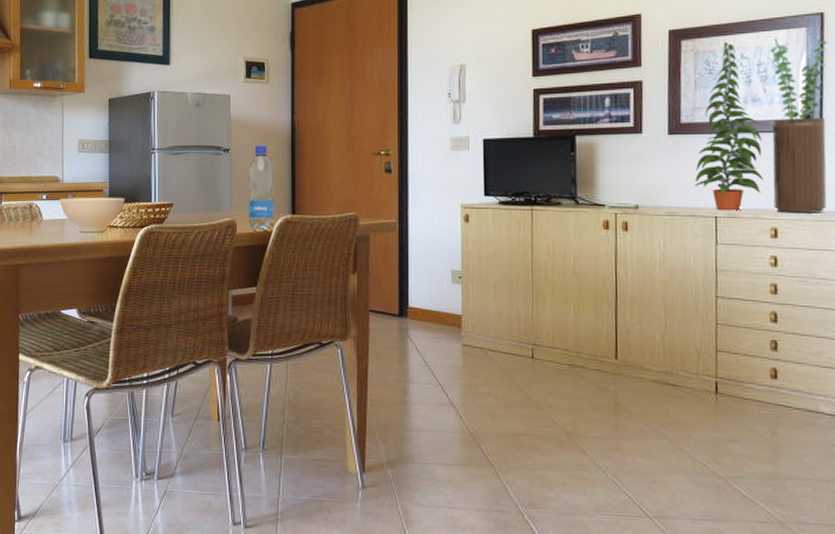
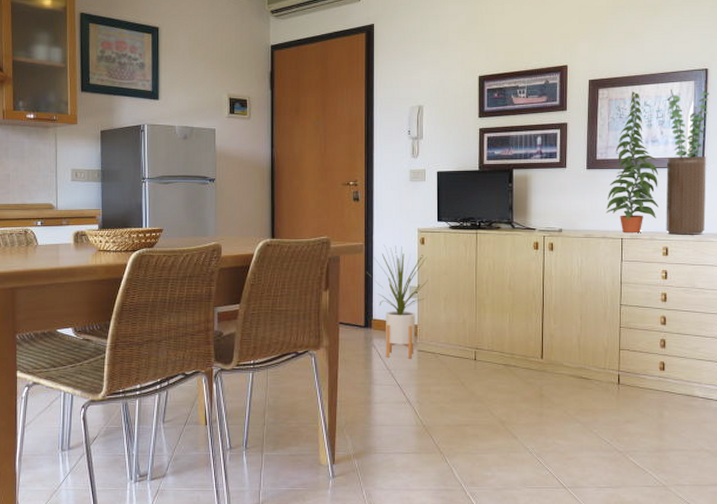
bowl: present [59,197,125,233] -> none [54,223,118,257]
bottle: present [248,145,274,232] -> none [232,176,256,254]
house plant: none [401,222,474,354] -> present [367,244,428,359]

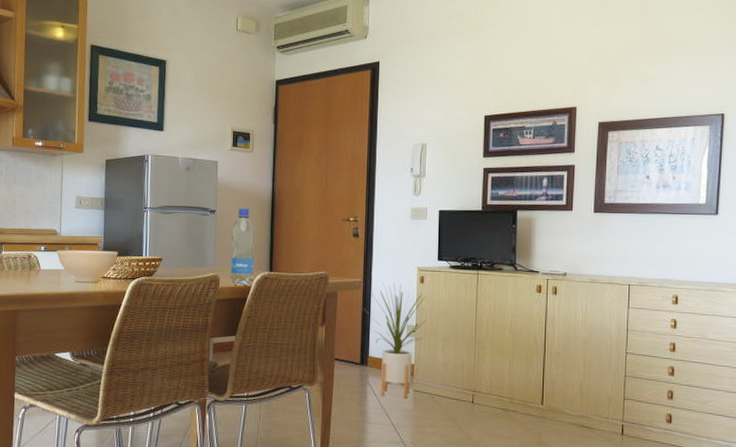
bowl: none [54,223,118,257] -> present [56,250,119,283]
bottle: none [232,176,256,254] -> present [230,208,255,286]
plant: present [607,91,658,234] -> none [614,135,669,280]
vase: present [665,85,710,235] -> none [676,130,725,284]

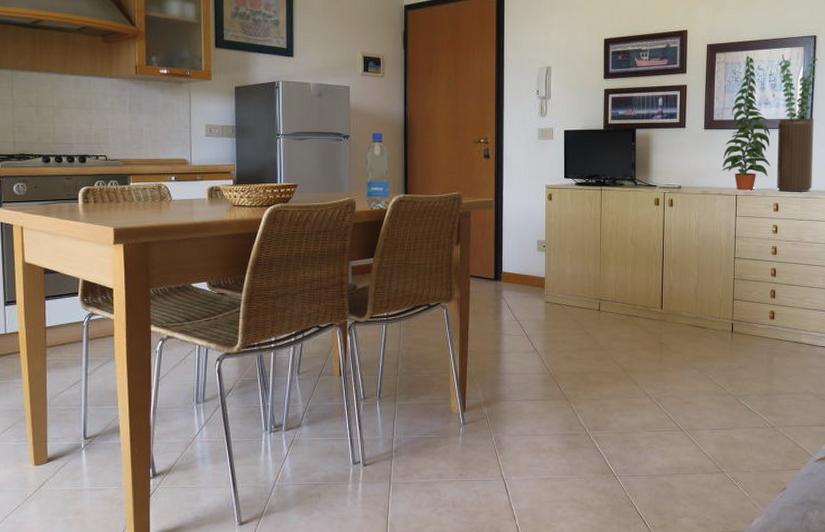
bowl: present [56,250,119,283] -> none [188,178,252,212]
house plant: present [364,281,427,398] -> none [497,200,555,310]
plant: none [614,135,669,280] -> present [722,56,770,190]
vase: none [676,130,725,284] -> present [776,51,818,192]

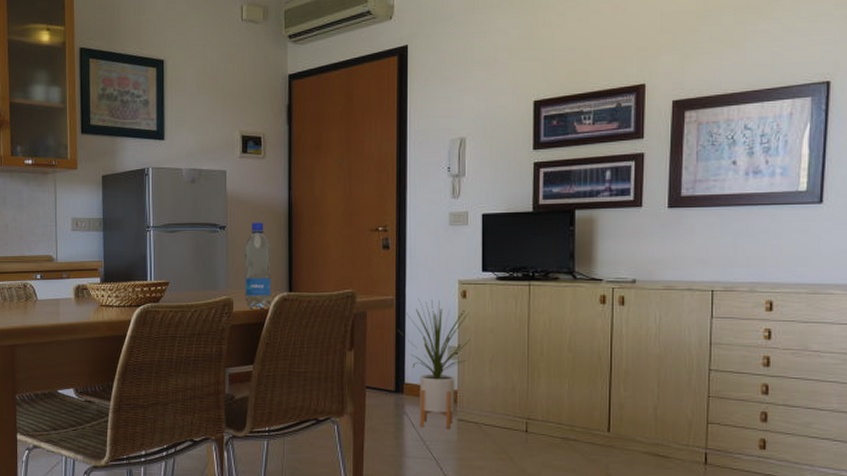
house plant: none [497,200,555,310] -> present [398,298,470,429]
plant: present [722,56,770,190] -> none [693,112,761,285]
vase: present [776,51,818,192] -> none [770,101,832,286]

